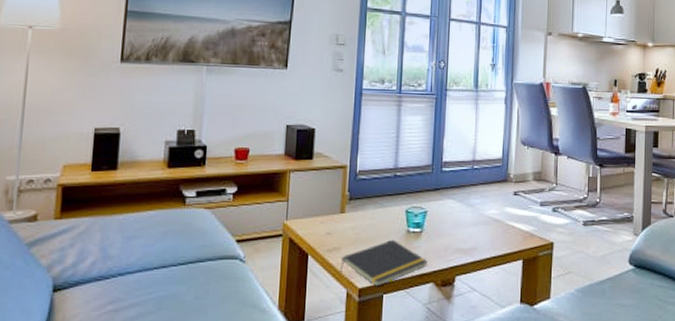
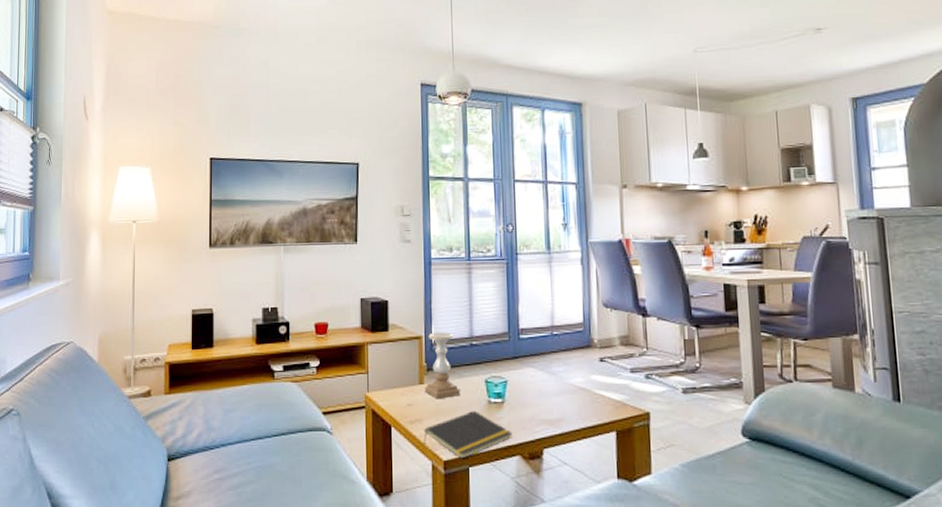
candle holder: none [345,162,381,228] -> present [425,332,460,399]

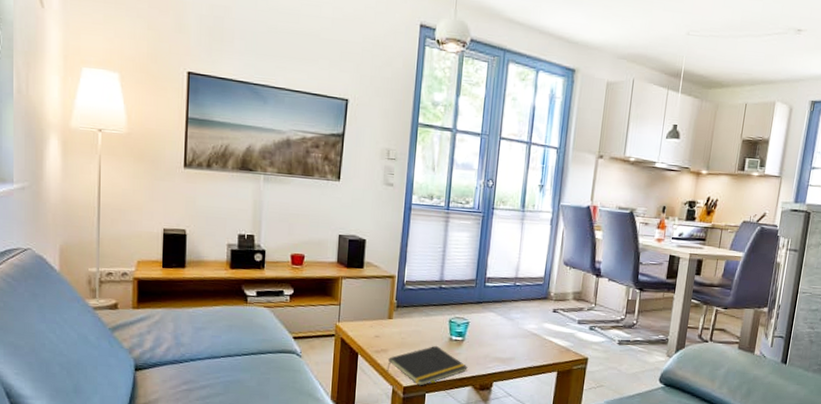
candle holder: present [425,332,460,399] -> none [392,273,425,334]

